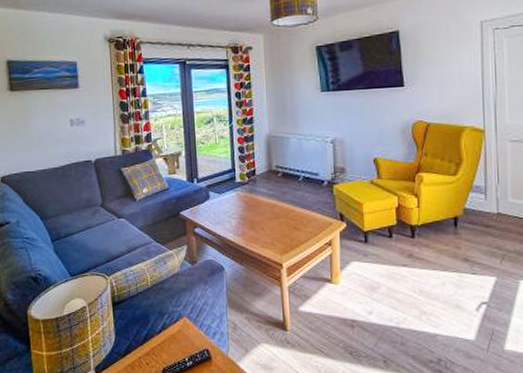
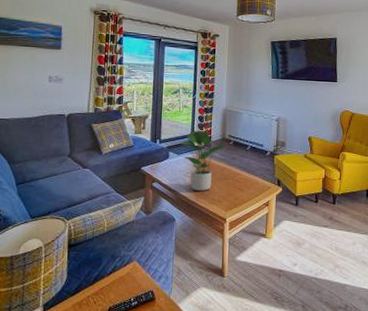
potted plant: none [221,164,274,233] -> present [181,131,227,191]

